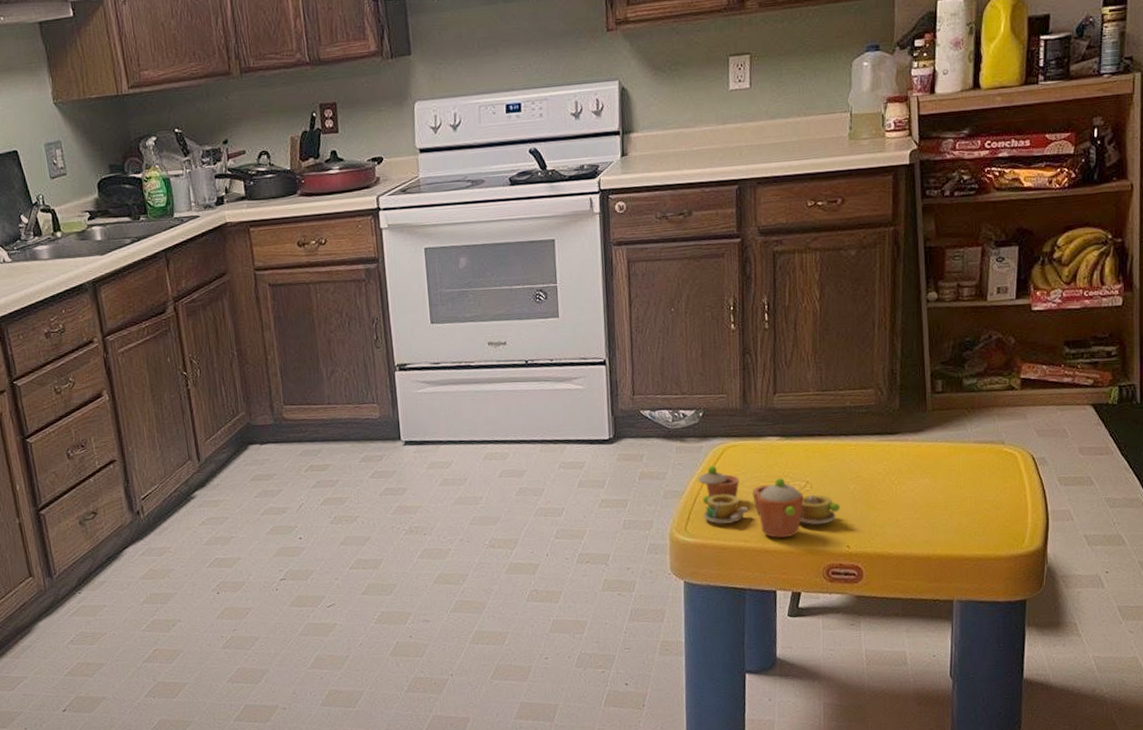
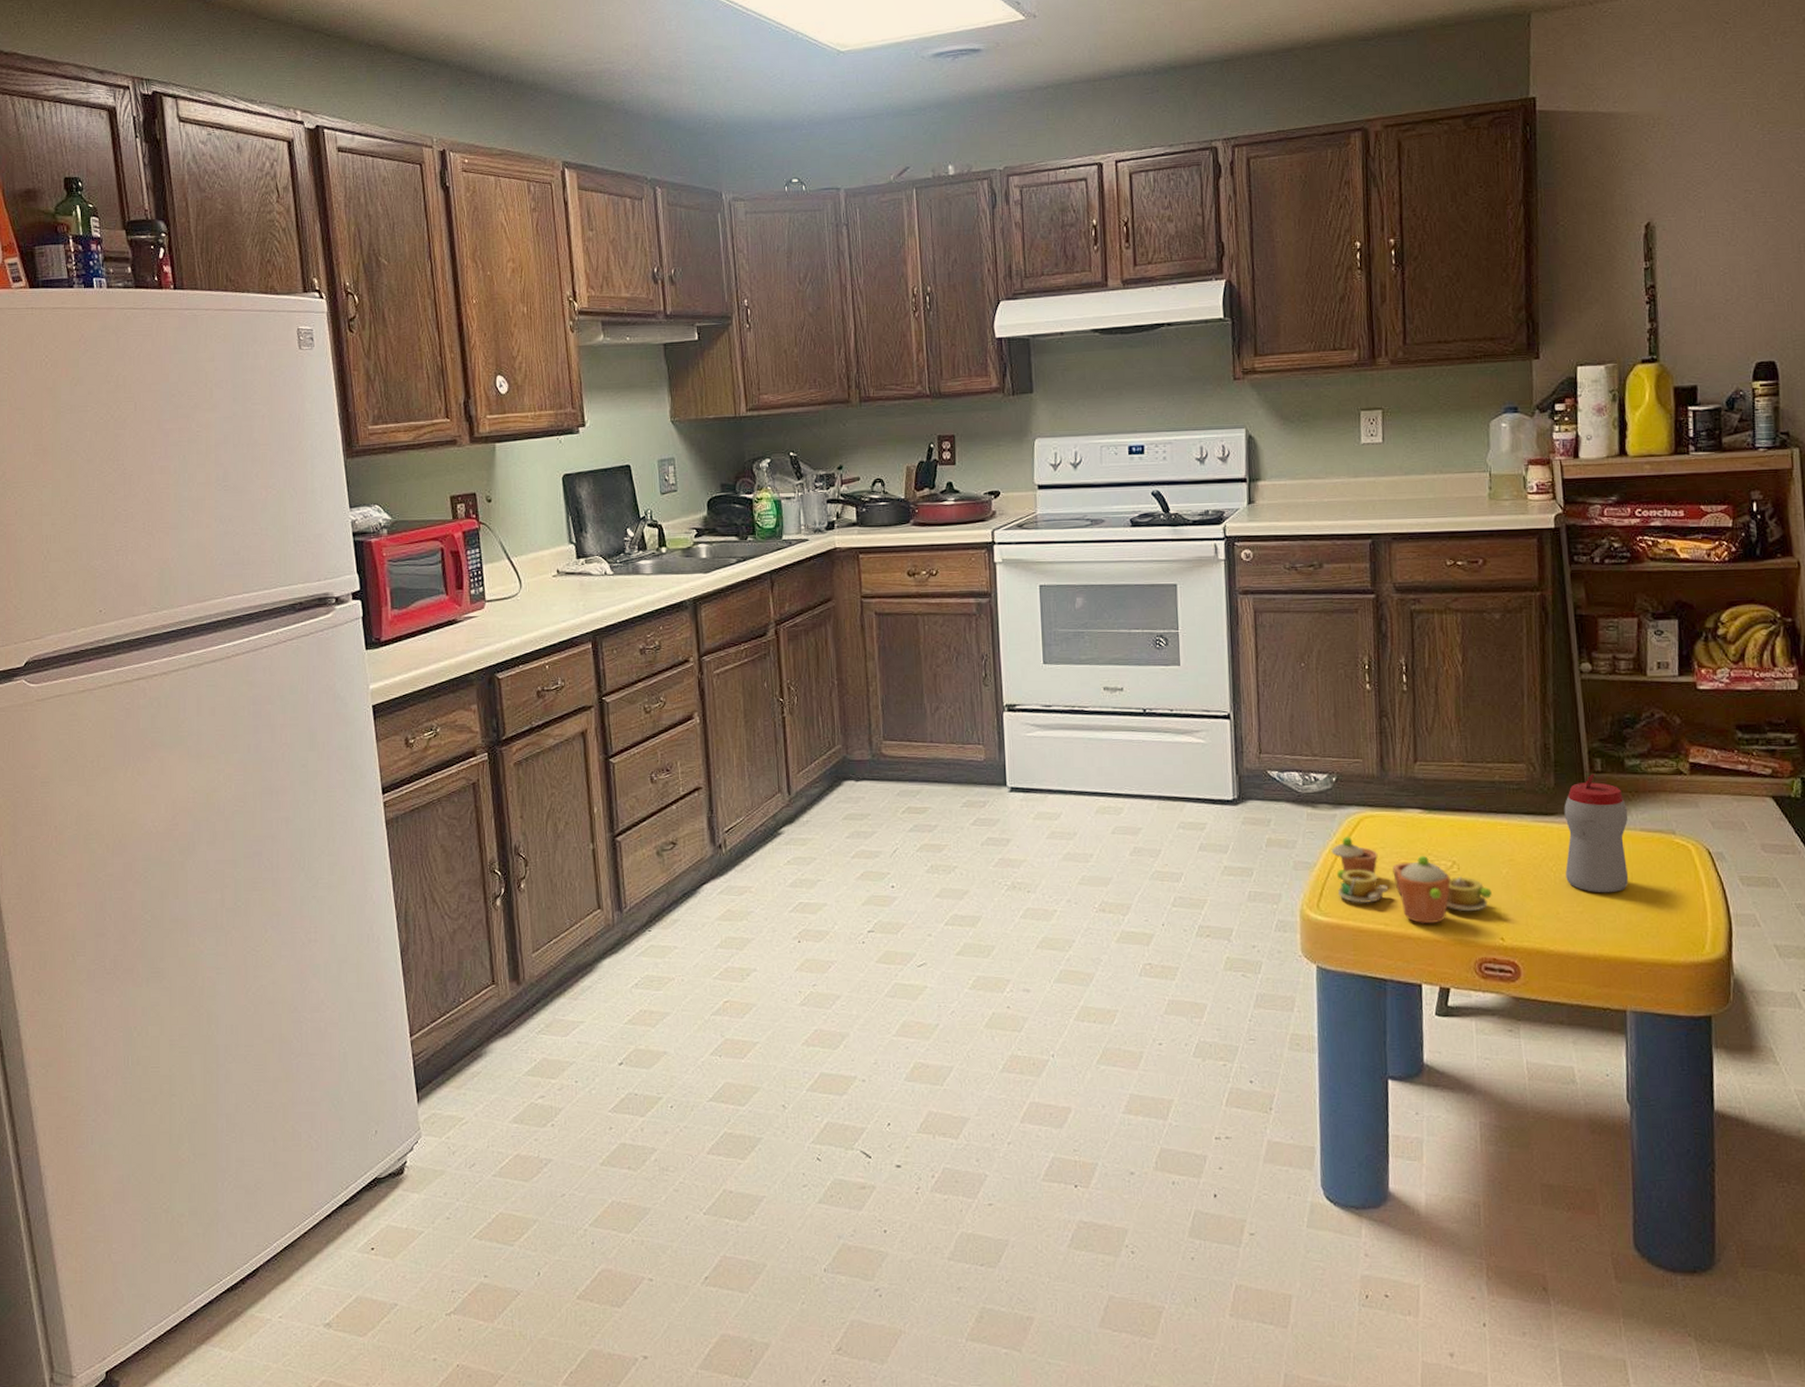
sippy cup: none [906,394,964,501] -> present [1564,774,1629,893]

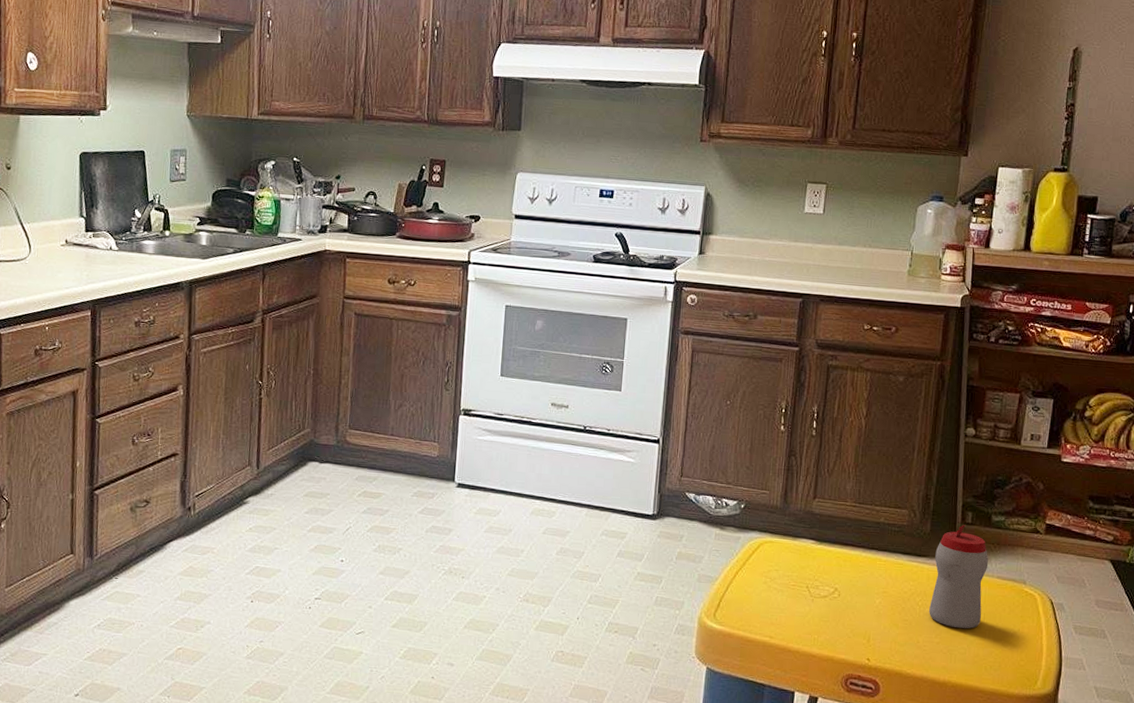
toy tea set: present [1331,837,1492,924] -> none [732,557,865,640]

